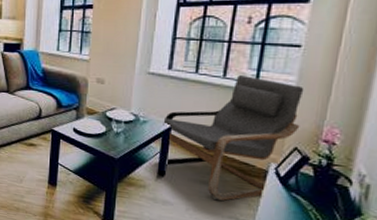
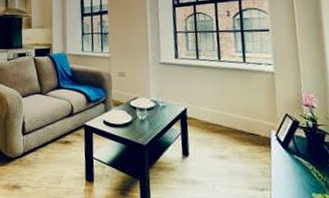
armchair: present [163,75,304,201] -> none [179,57,285,173]

